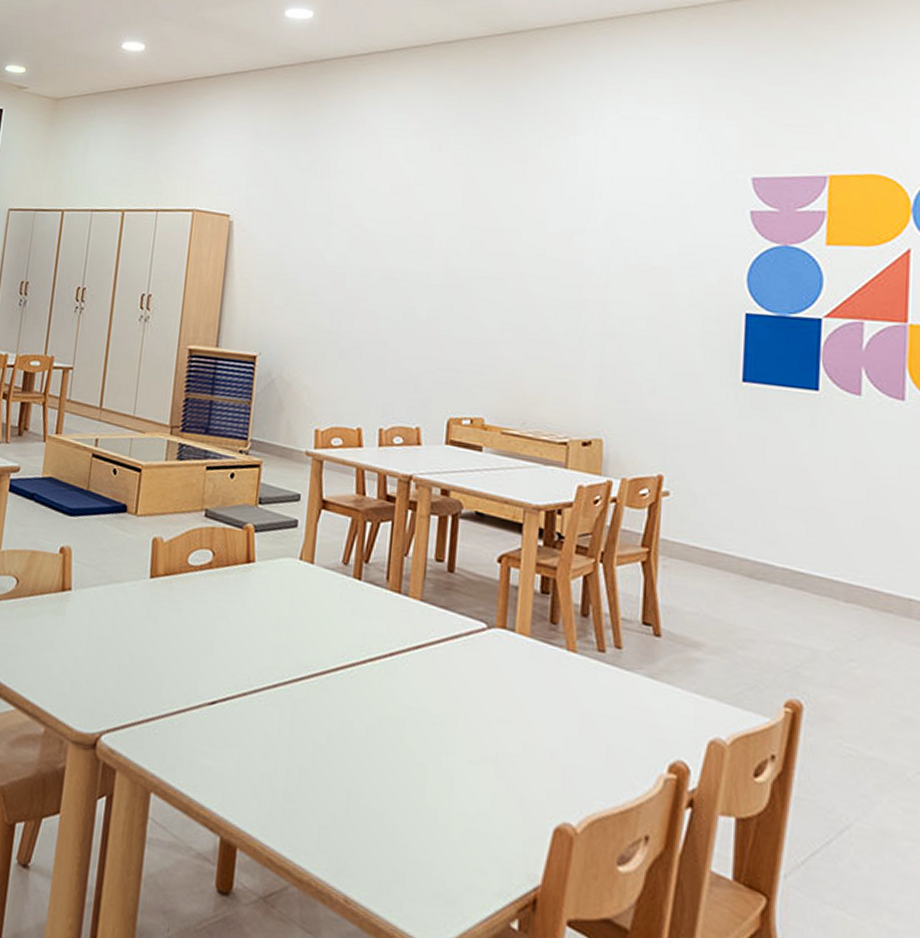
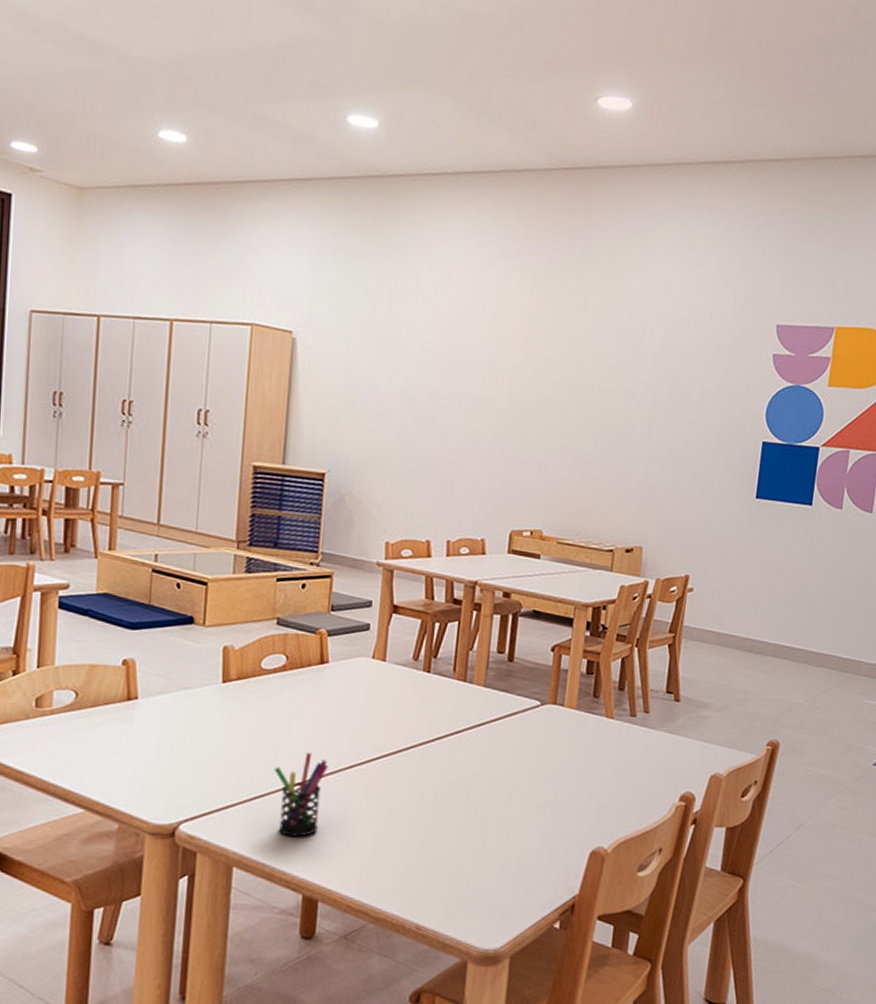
pen holder: none [196,665,252,765] -> present [274,753,329,837]

